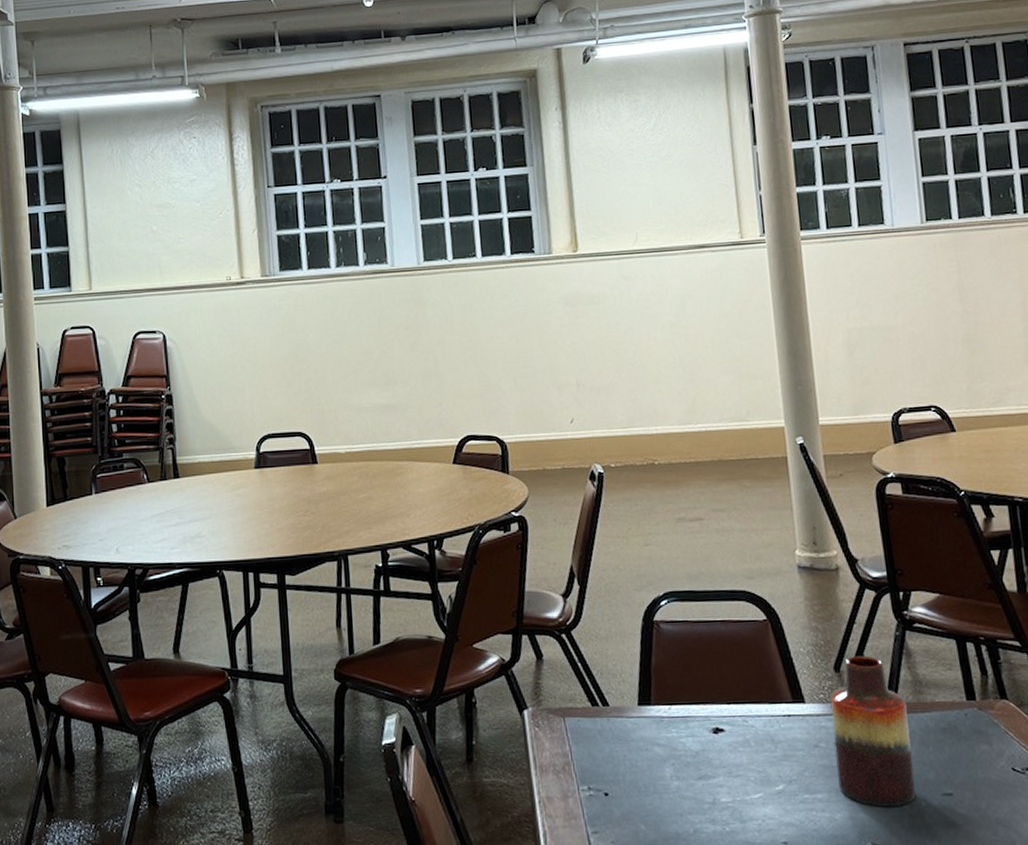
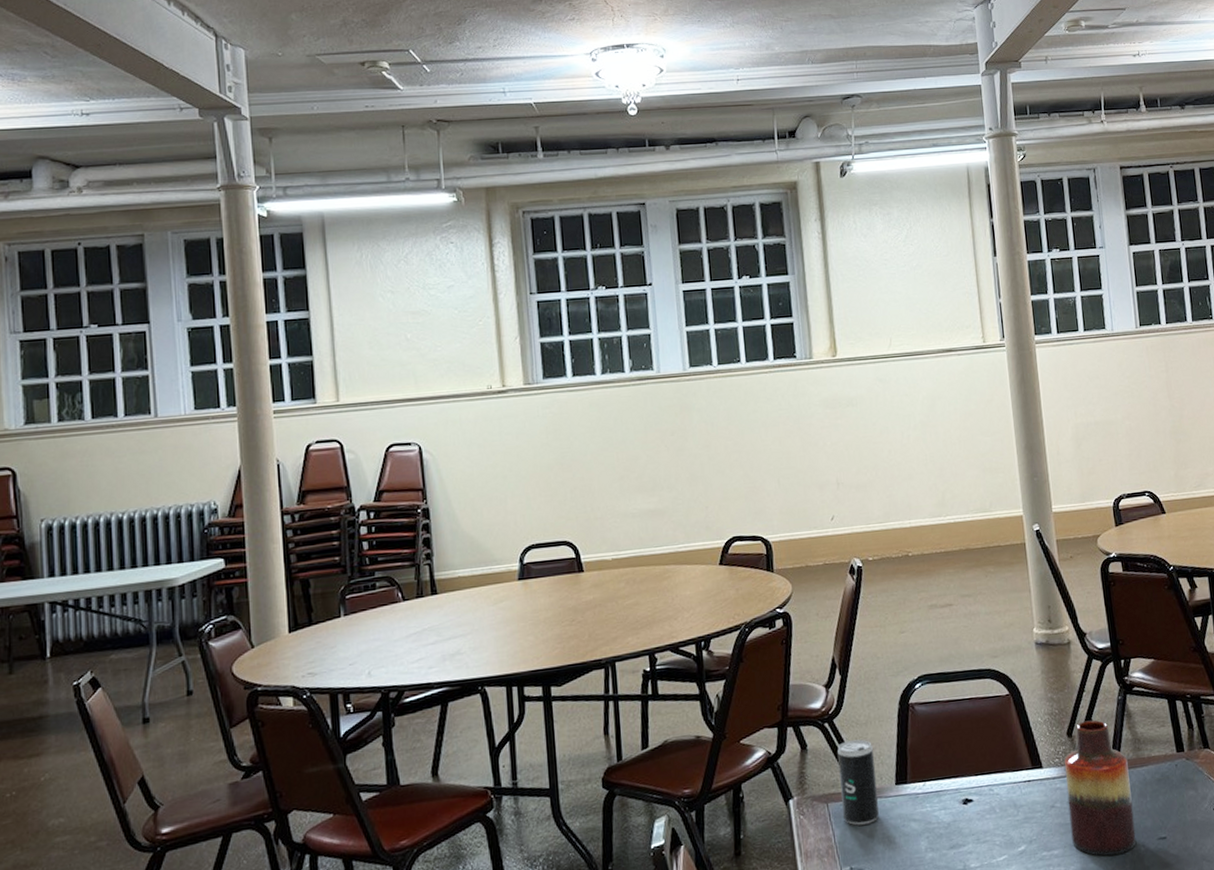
beverage can: none [575,654,620,744] -> present [837,739,879,826]

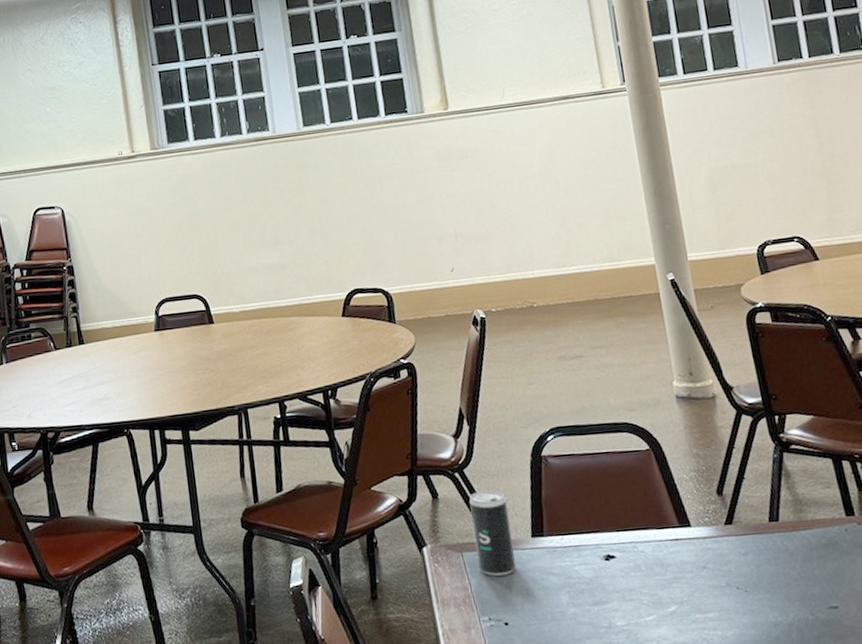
vase: present [1064,720,1136,856] -> none [715,478,803,623]

